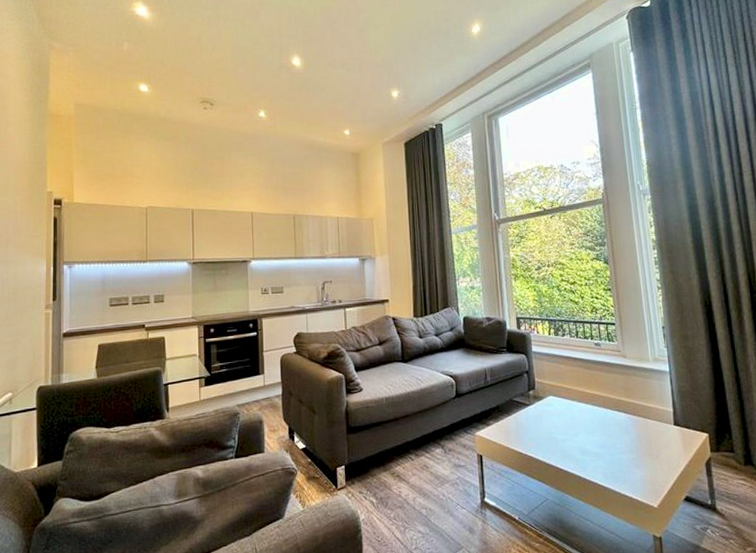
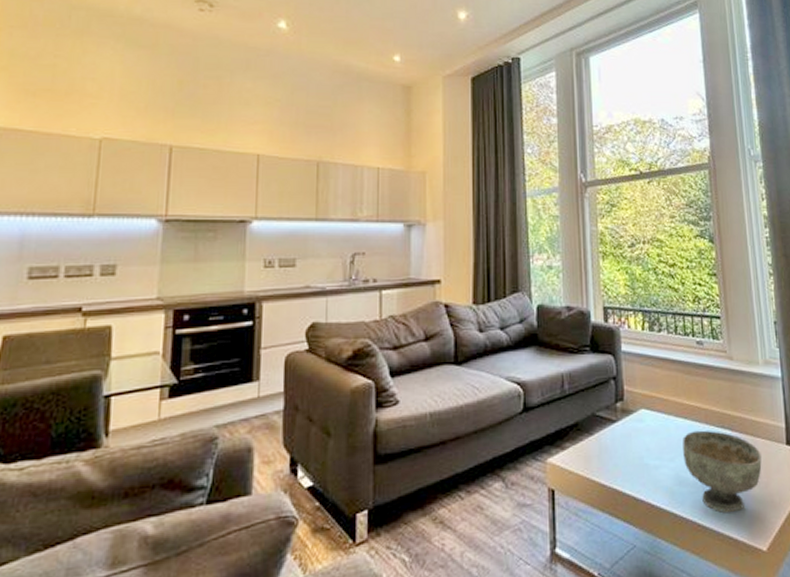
decorative bowl: none [584,413,653,477] -> present [683,430,762,514]

